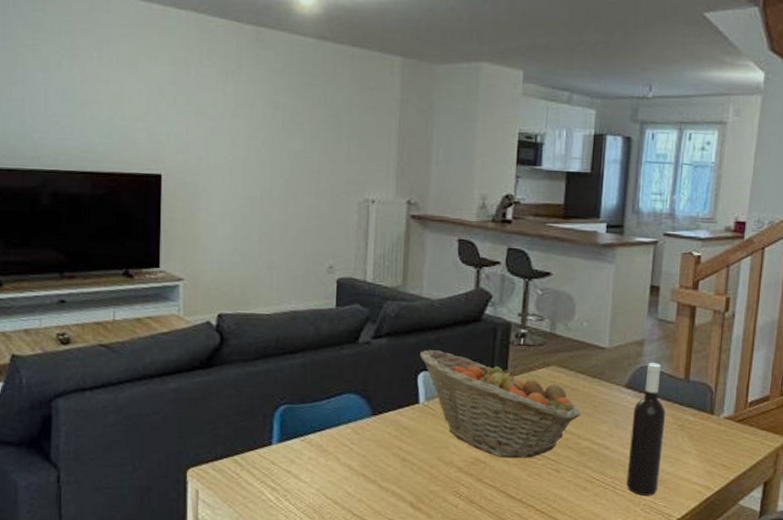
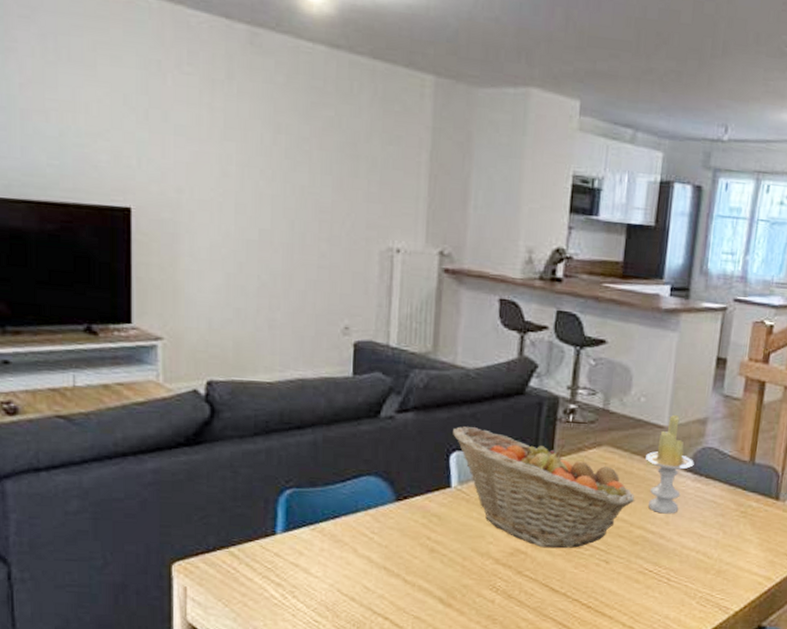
candle: none [590,338,634,427] -> present [646,415,694,514]
wine bottle: present [626,362,666,496] -> none [682,442,728,588]

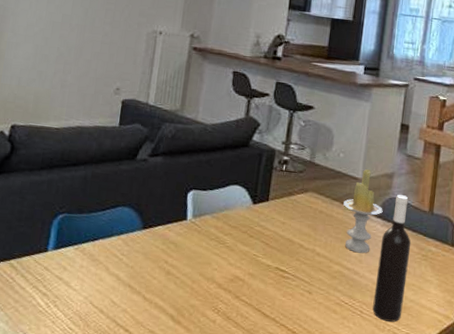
fruit basket: present [453,426,635,549] -> none [191,170,334,278]
wine bottle: none [682,442,728,588] -> present [372,194,411,322]

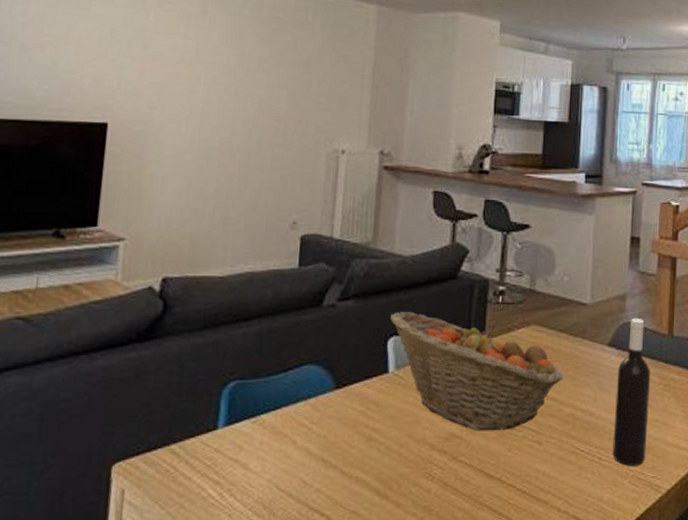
fruit basket: none [191,170,334,278] -> present [391,312,564,431]
candle: present [343,169,383,254] -> none [571,293,617,391]

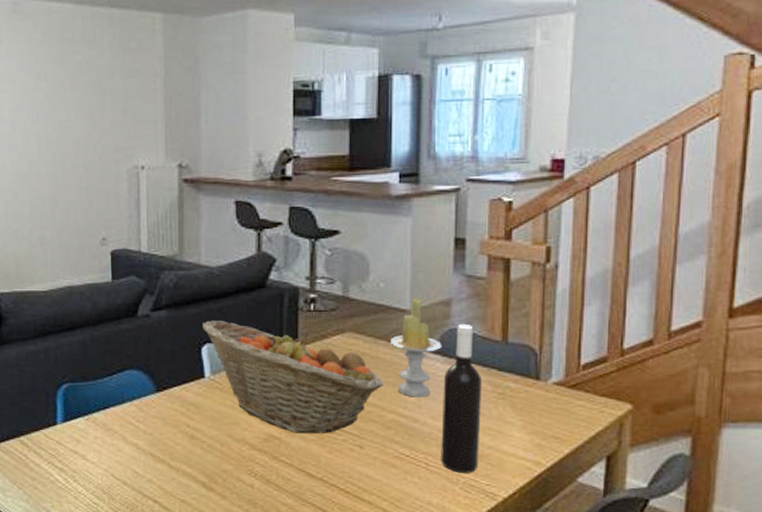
candle: none [571,293,617,391] -> present [391,298,442,398]

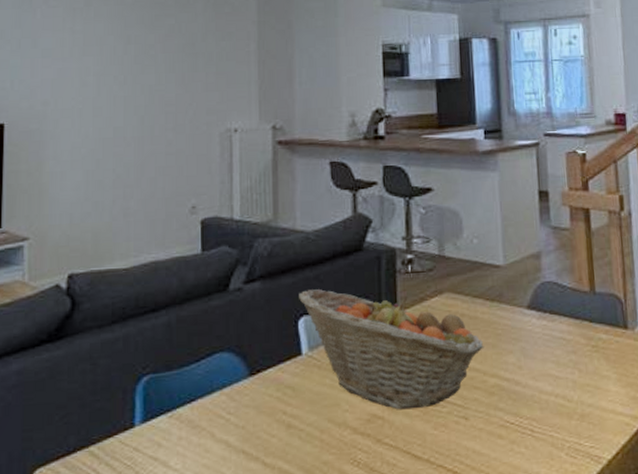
candle: present [391,298,442,398] -> none [487,253,536,358]
wine bottle: present [441,323,483,473] -> none [540,276,581,437]

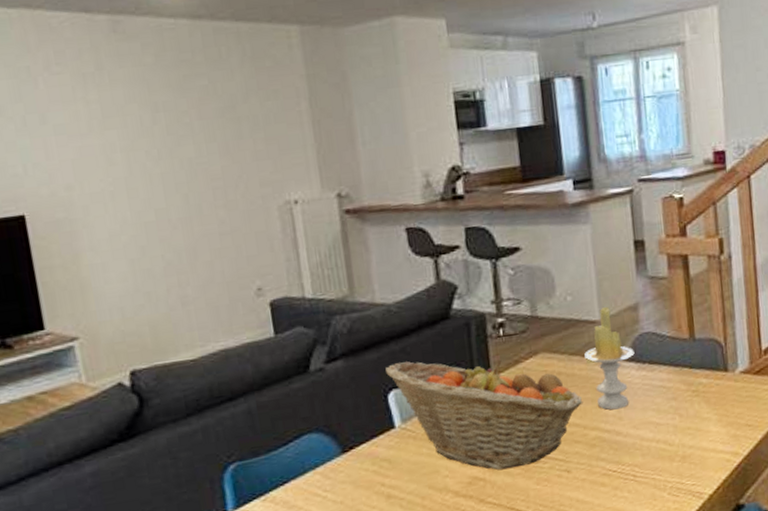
candle: none [487,253,536,358] -> present [584,307,635,410]

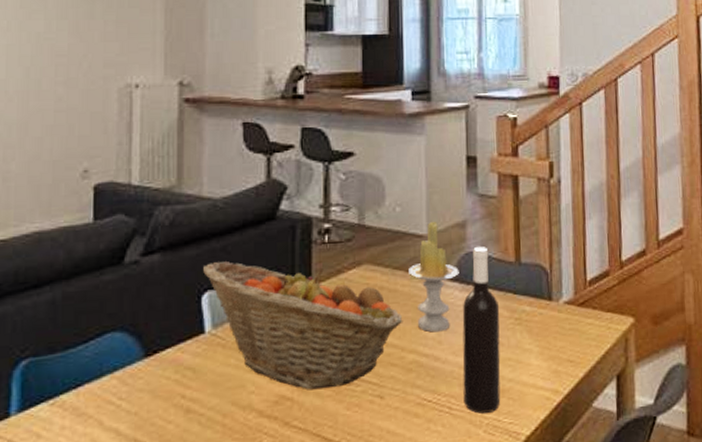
wine bottle: none [640,326,683,479] -> present [462,246,501,414]

